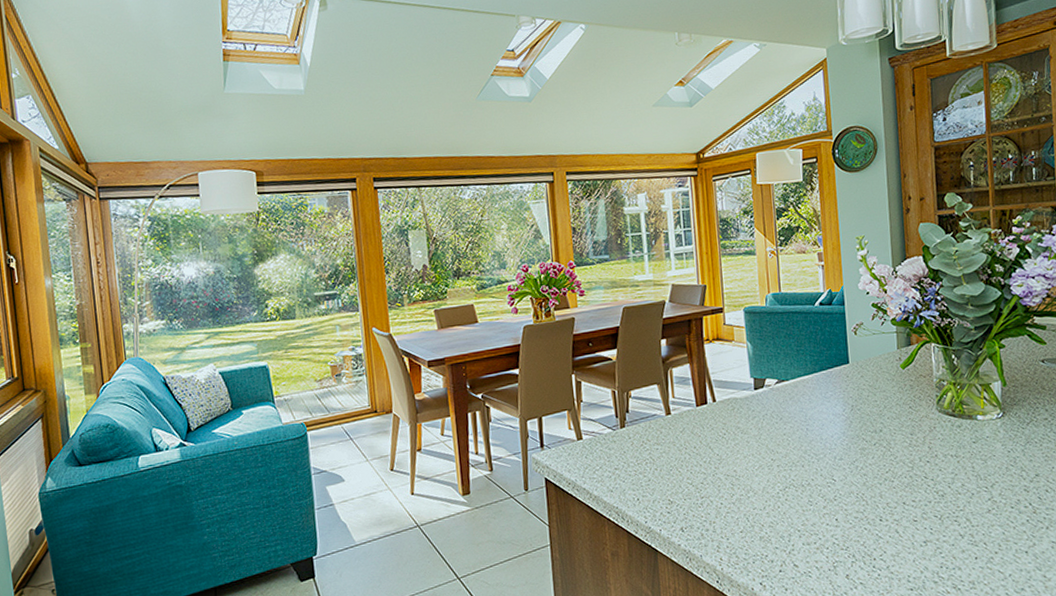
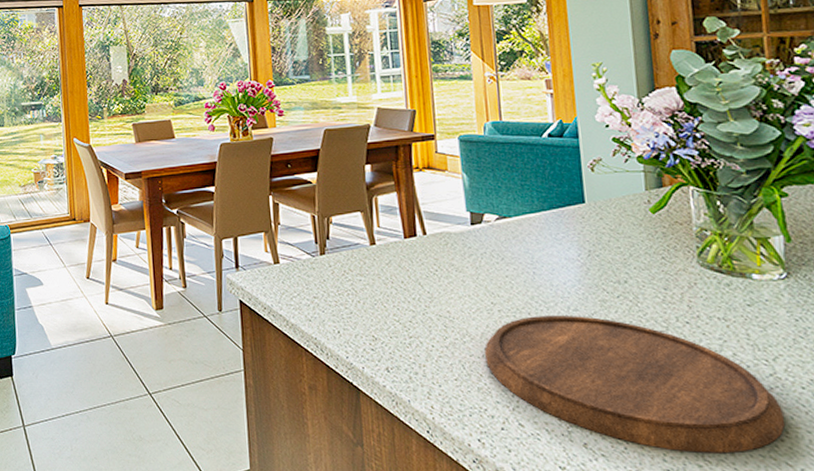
cutting board: none [766,464,998,572] -> present [485,315,785,454]

